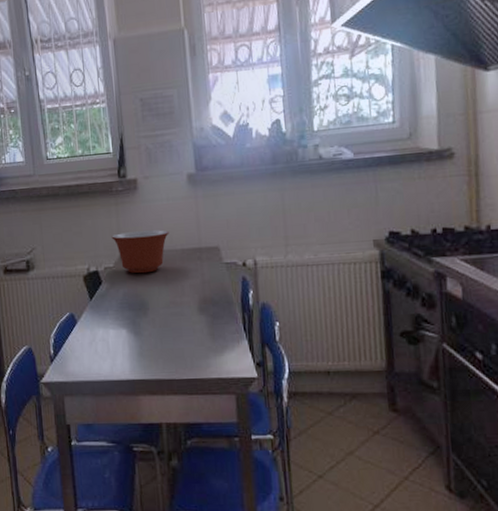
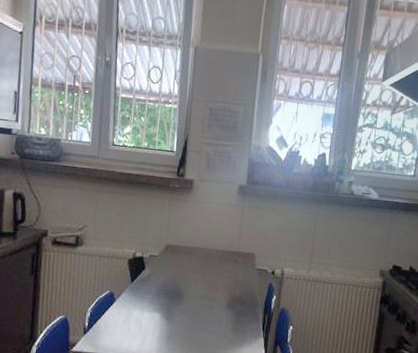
mixing bowl: present [111,230,169,274] -> none [161,226,214,267]

